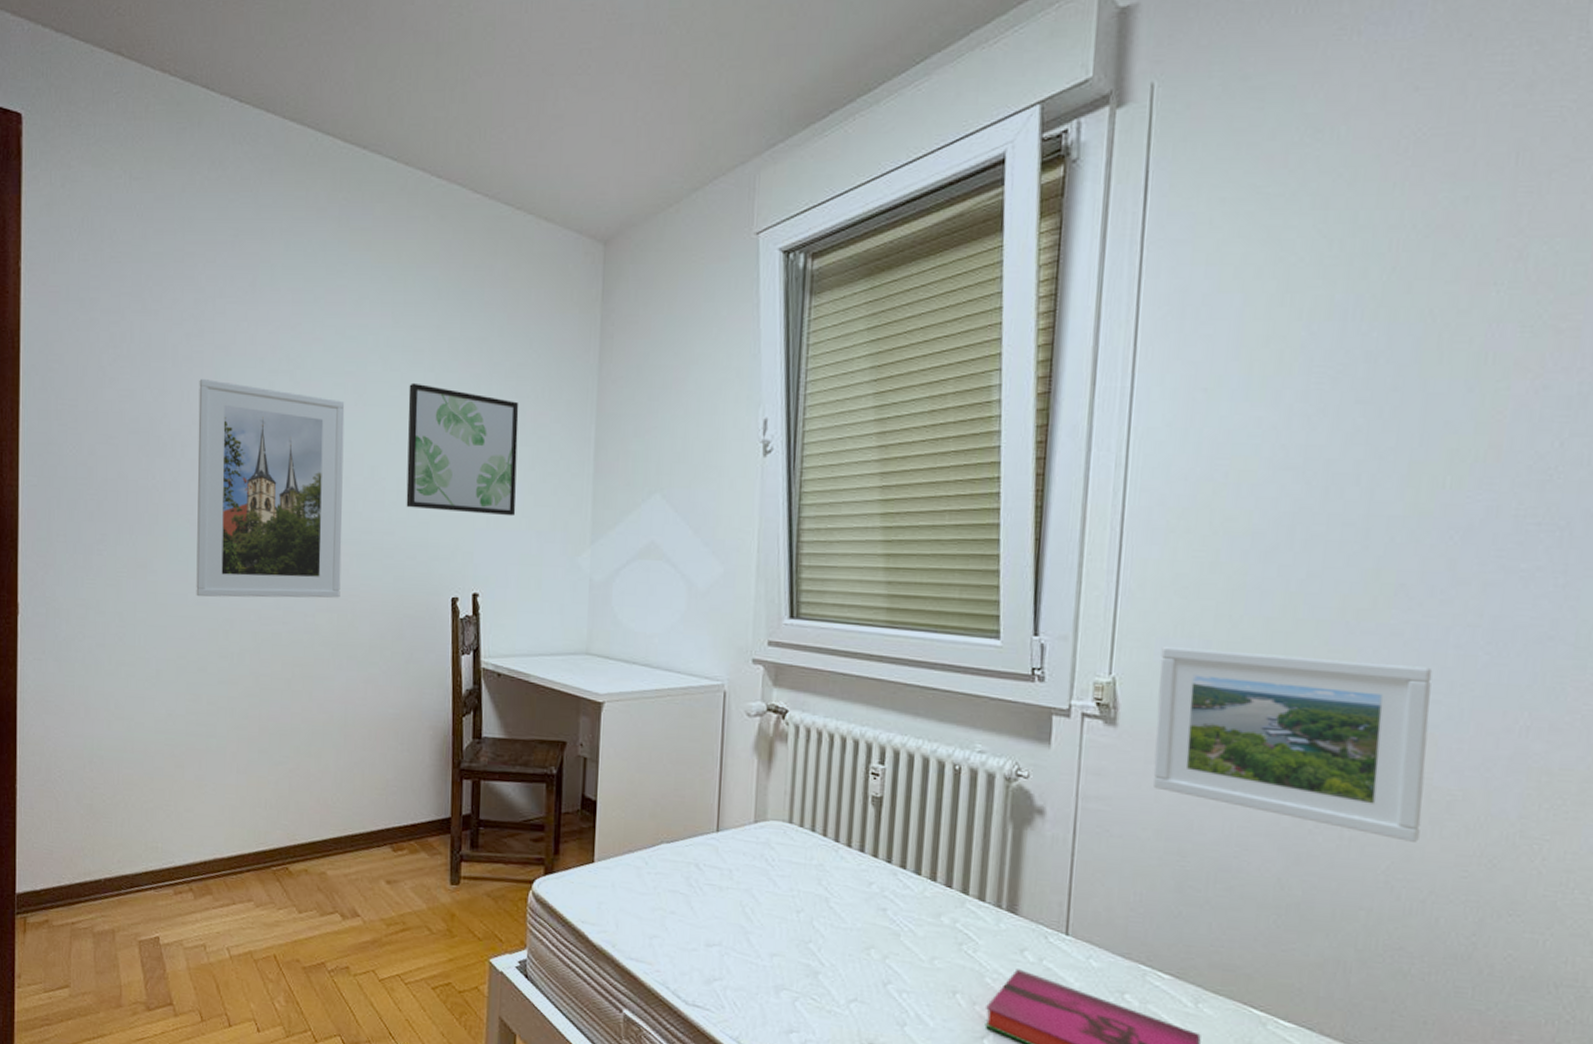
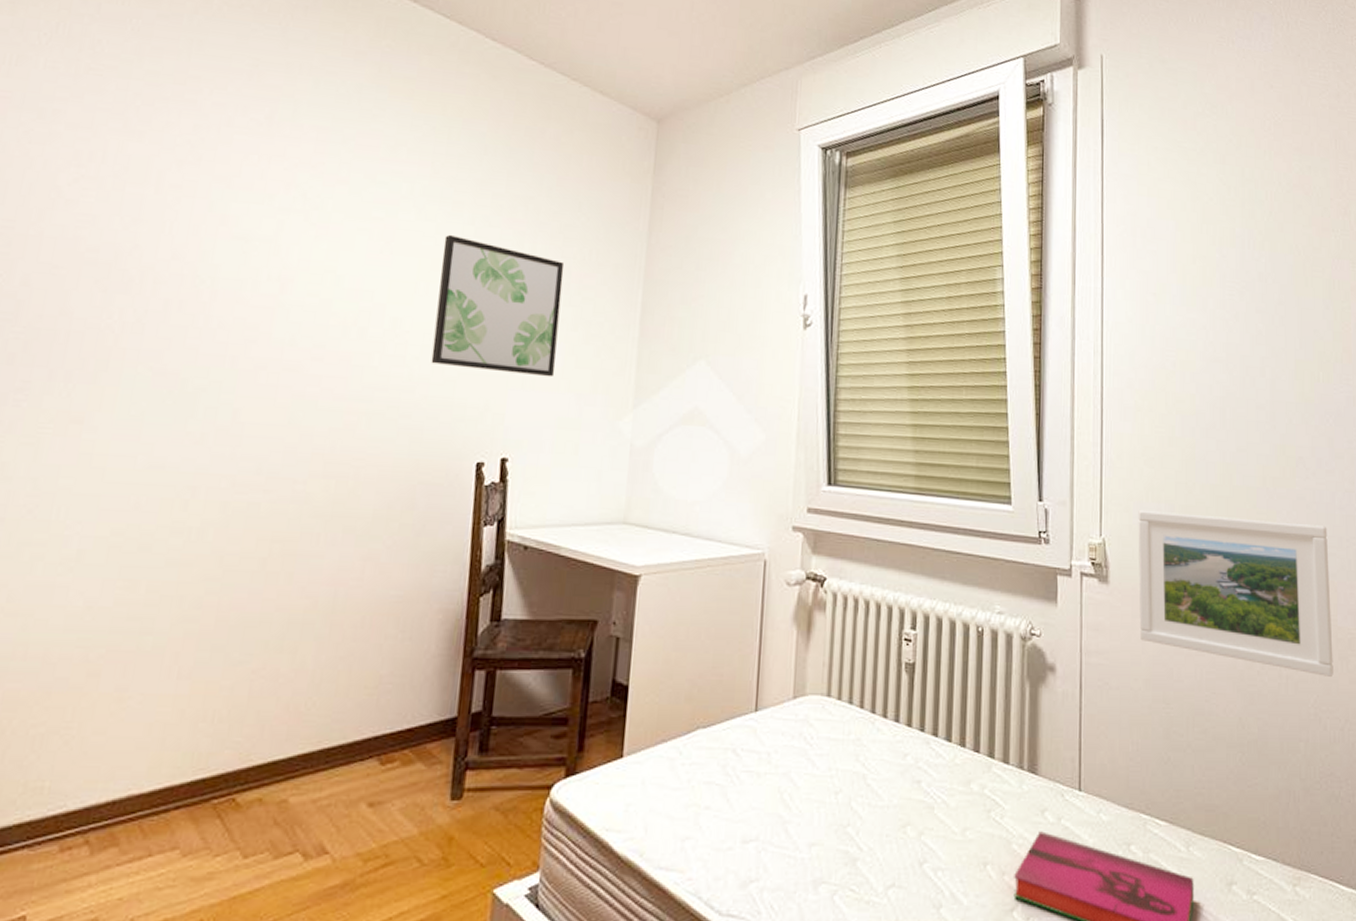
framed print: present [196,379,345,598] -> none [149,211,369,462]

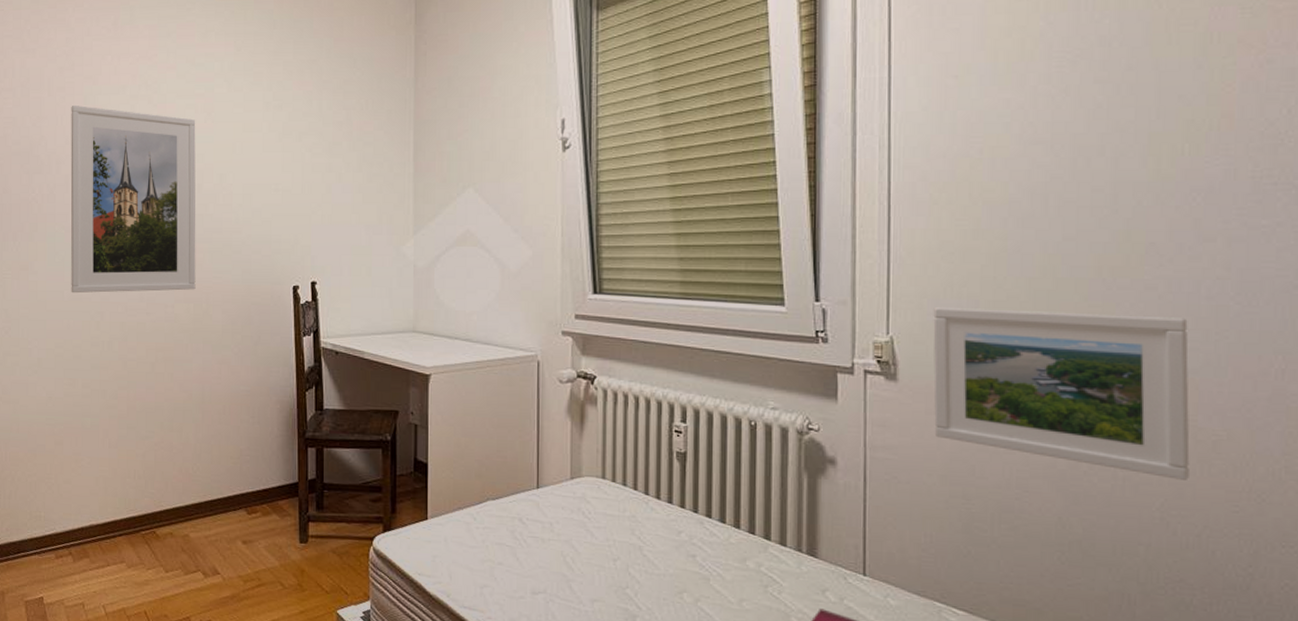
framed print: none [149,211,369,462] -> present [70,106,196,294]
wall art: present [431,234,565,377] -> none [250,101,347,213]

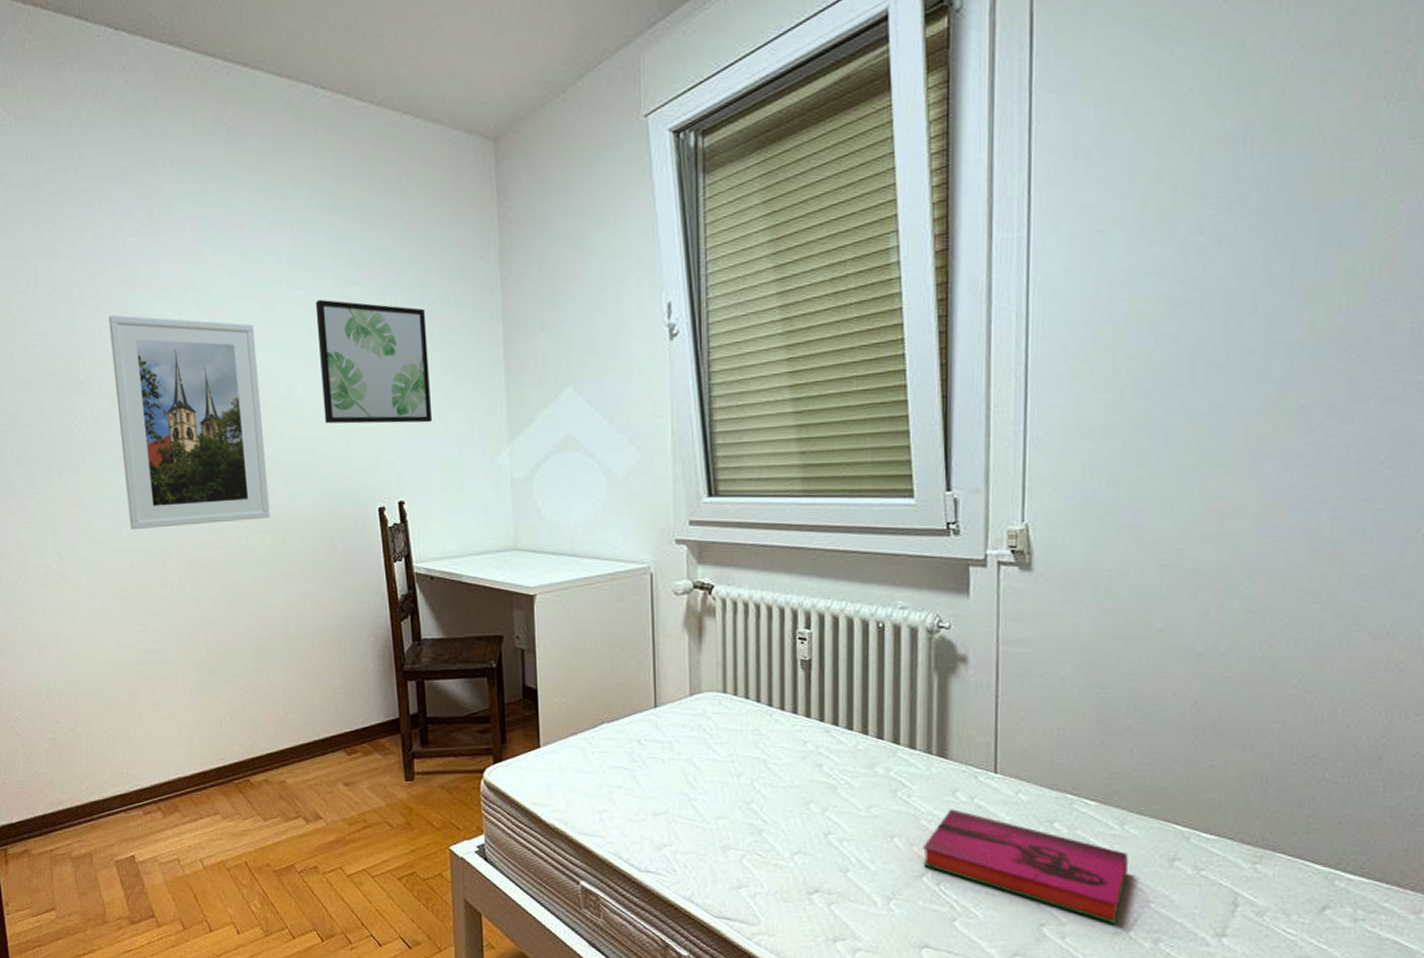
wall art: none [250,101,347,213] -> present [315,299,433,424]
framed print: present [933,306,1190,480] -> none [1069,485,1336,655]

